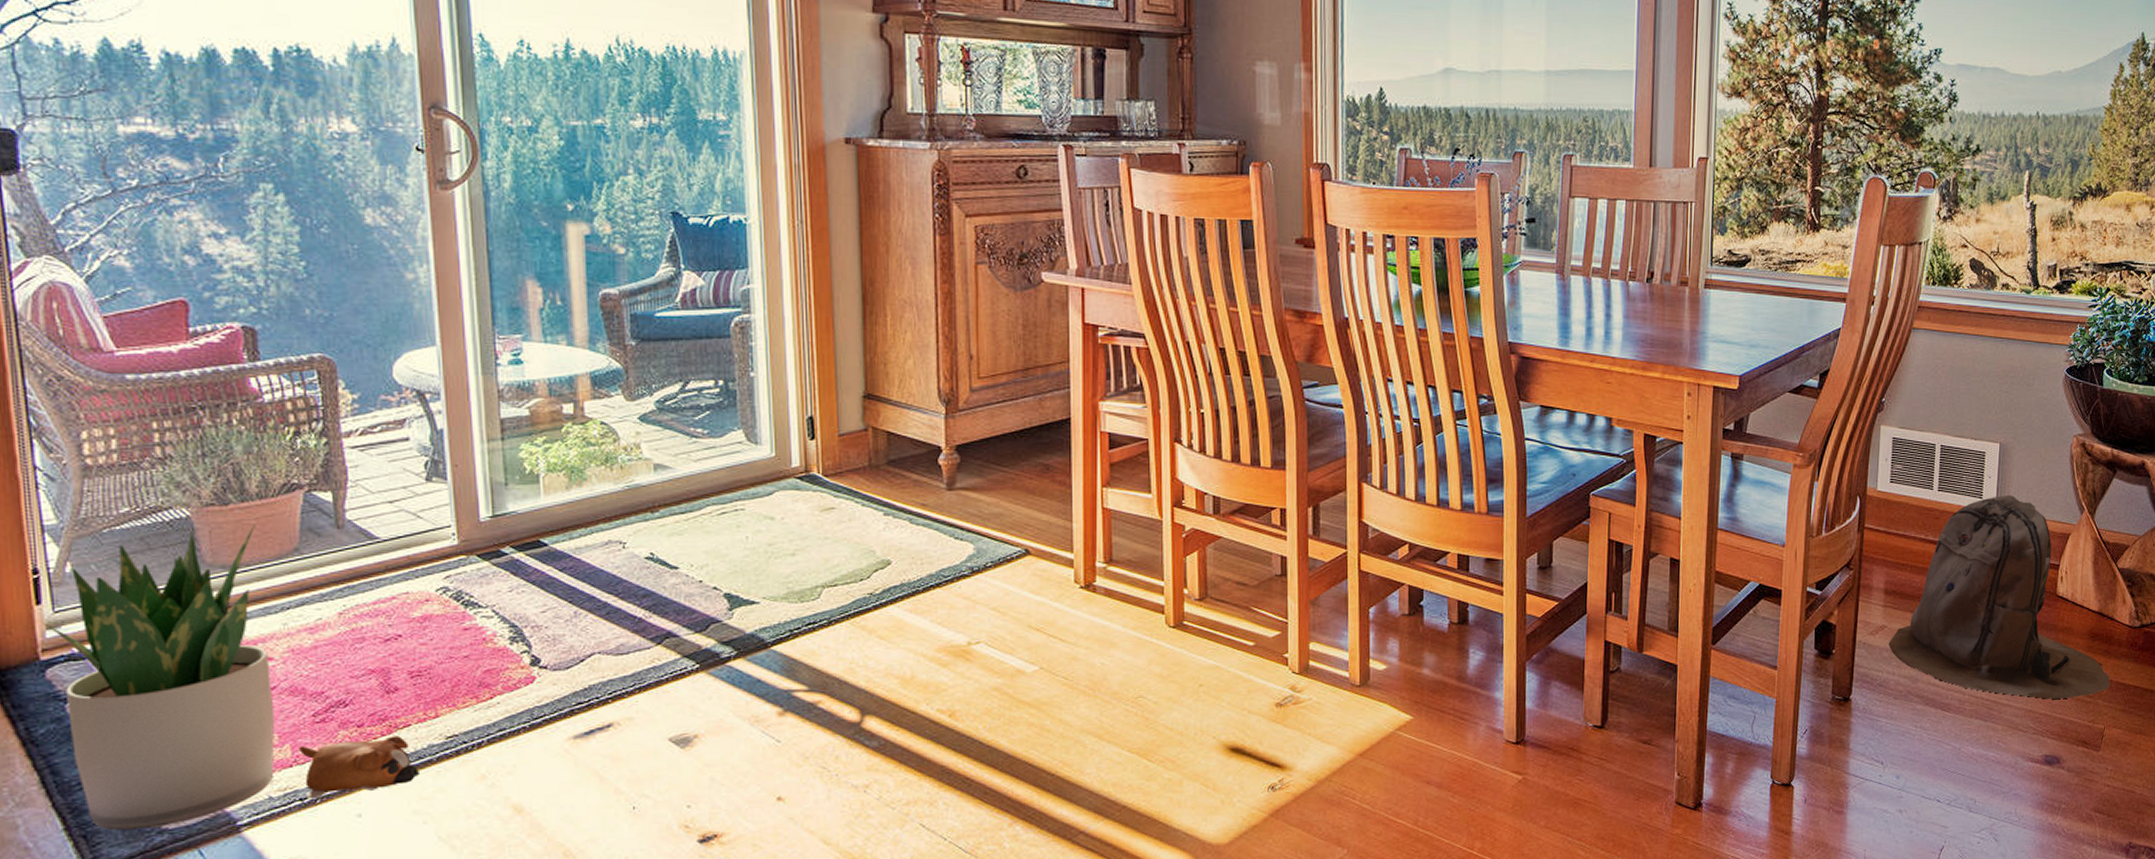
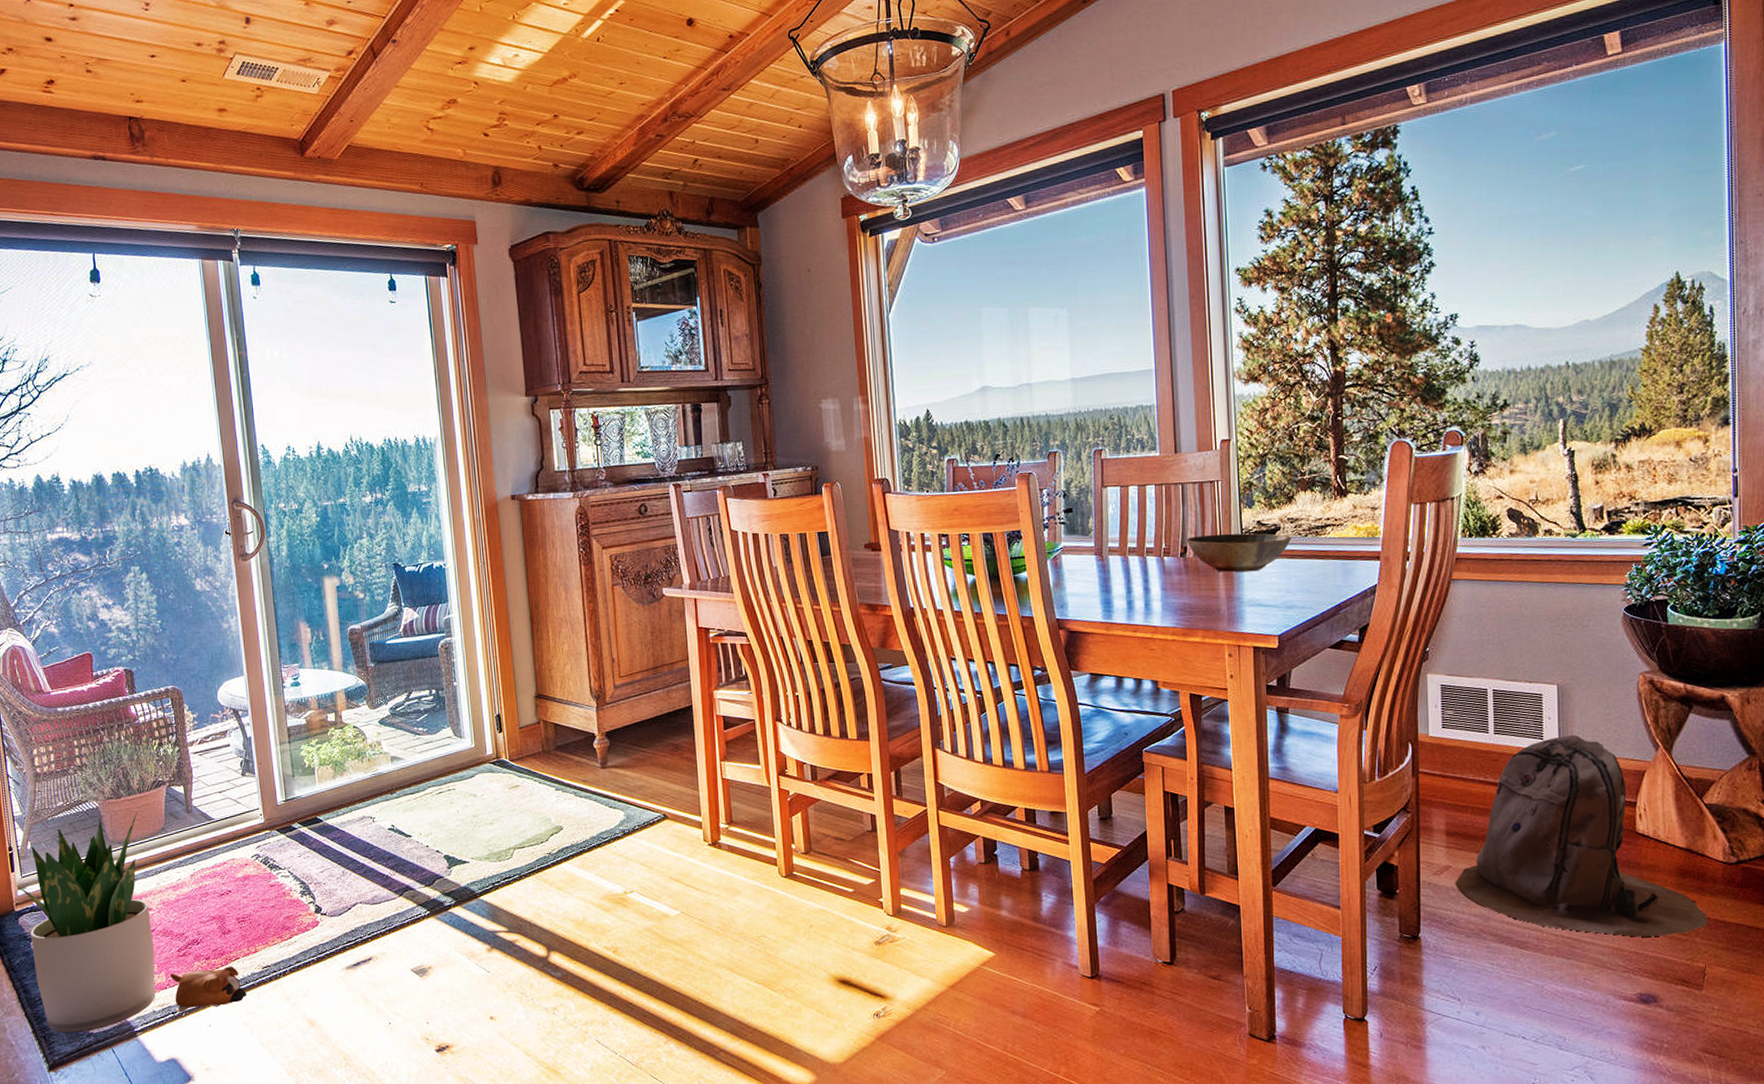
bowl: none [1653,260,1762,305] -> present [1186,533,1292,572]

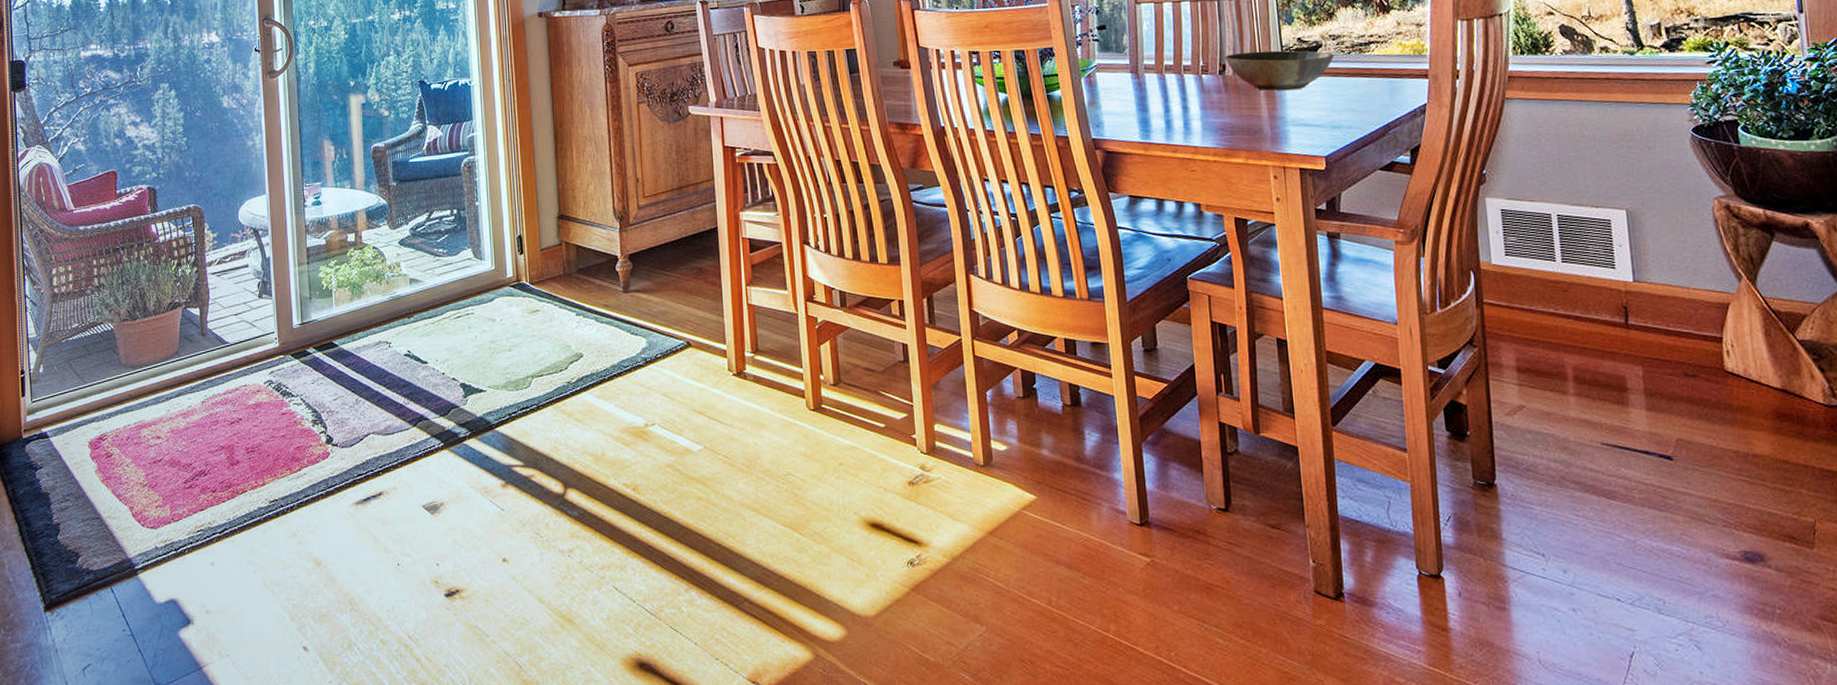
planter: present [16,811,156,1034] -> none [26,334,161,570]
dog toy: present [170,966,248,1013] -> none [175,500,253,550]
backpack: present [1455,735,1708,937] -> none [1530,264,1813,487]

